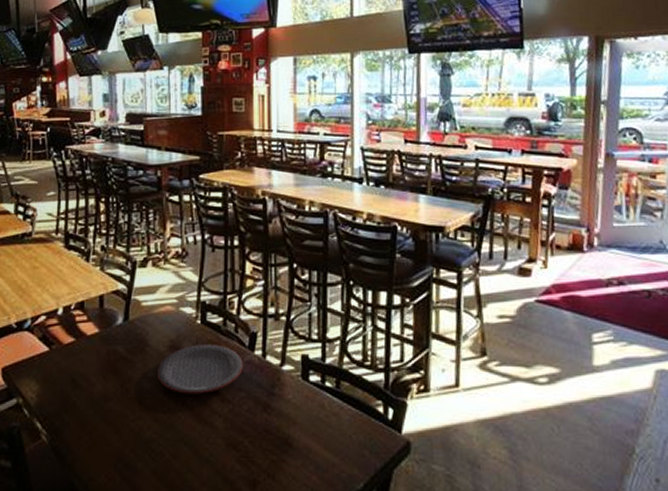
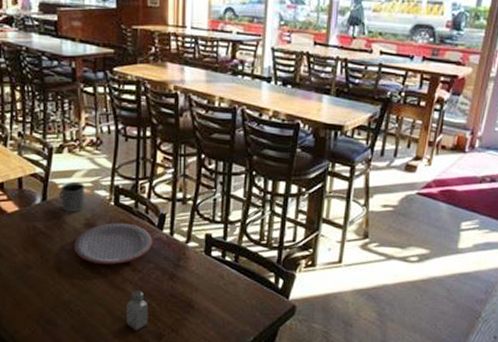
mug: none [142,299,170,333] -> present [59,182,85,212]
saltshaker: none [215,425,240,476] -> present [126,290,149,330]

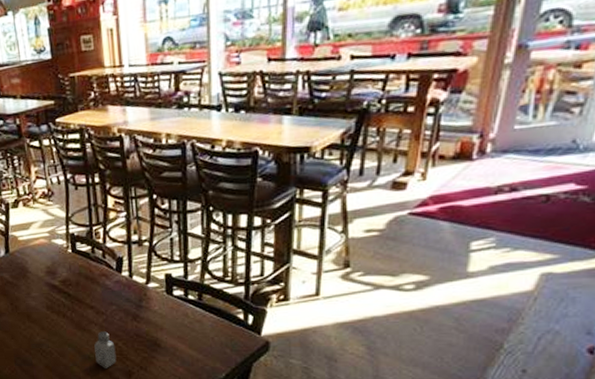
mug: present [59,182,85,212] -> none [20,233,45,262]
plate: present [73,223,152,265] -> none [38,268,113,309]

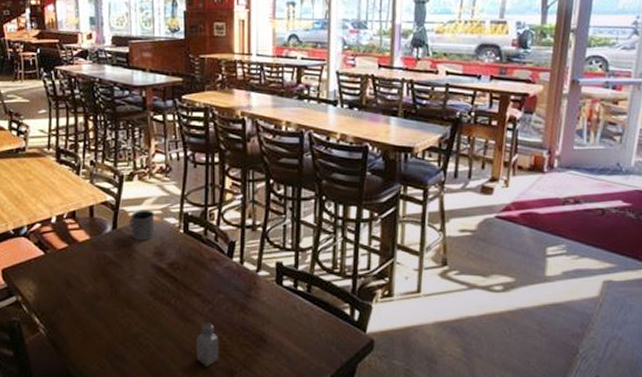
mug: none [20,233,45,262] -> present [129,210,155,240]

